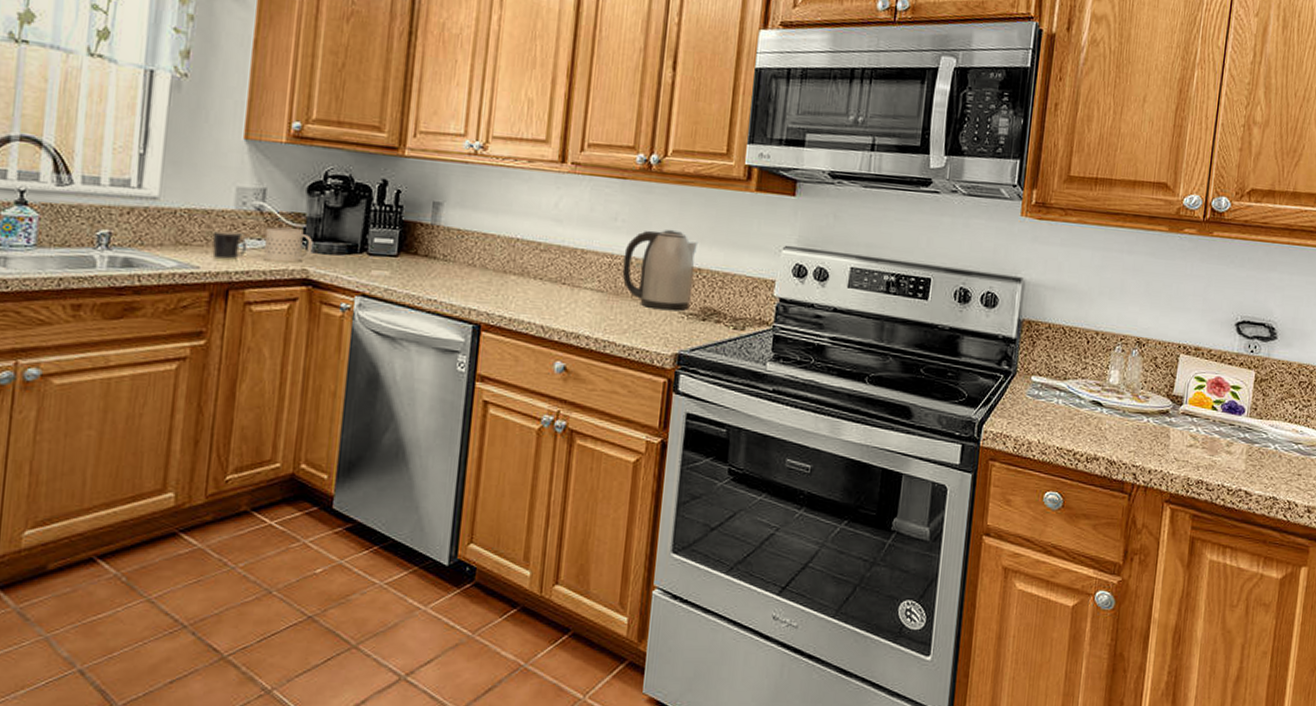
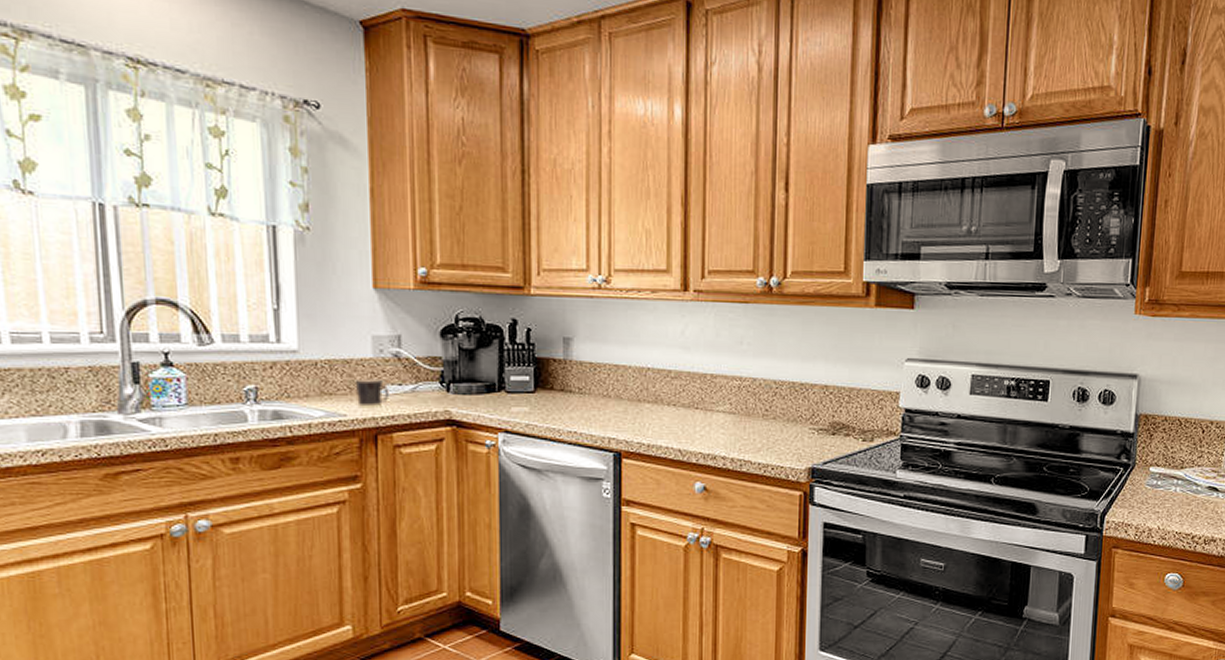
mug: present [264,227,314,263] -> none [405,372,453,405]
kettle: present [622,229,697,311] -> none [752,349,822,428]

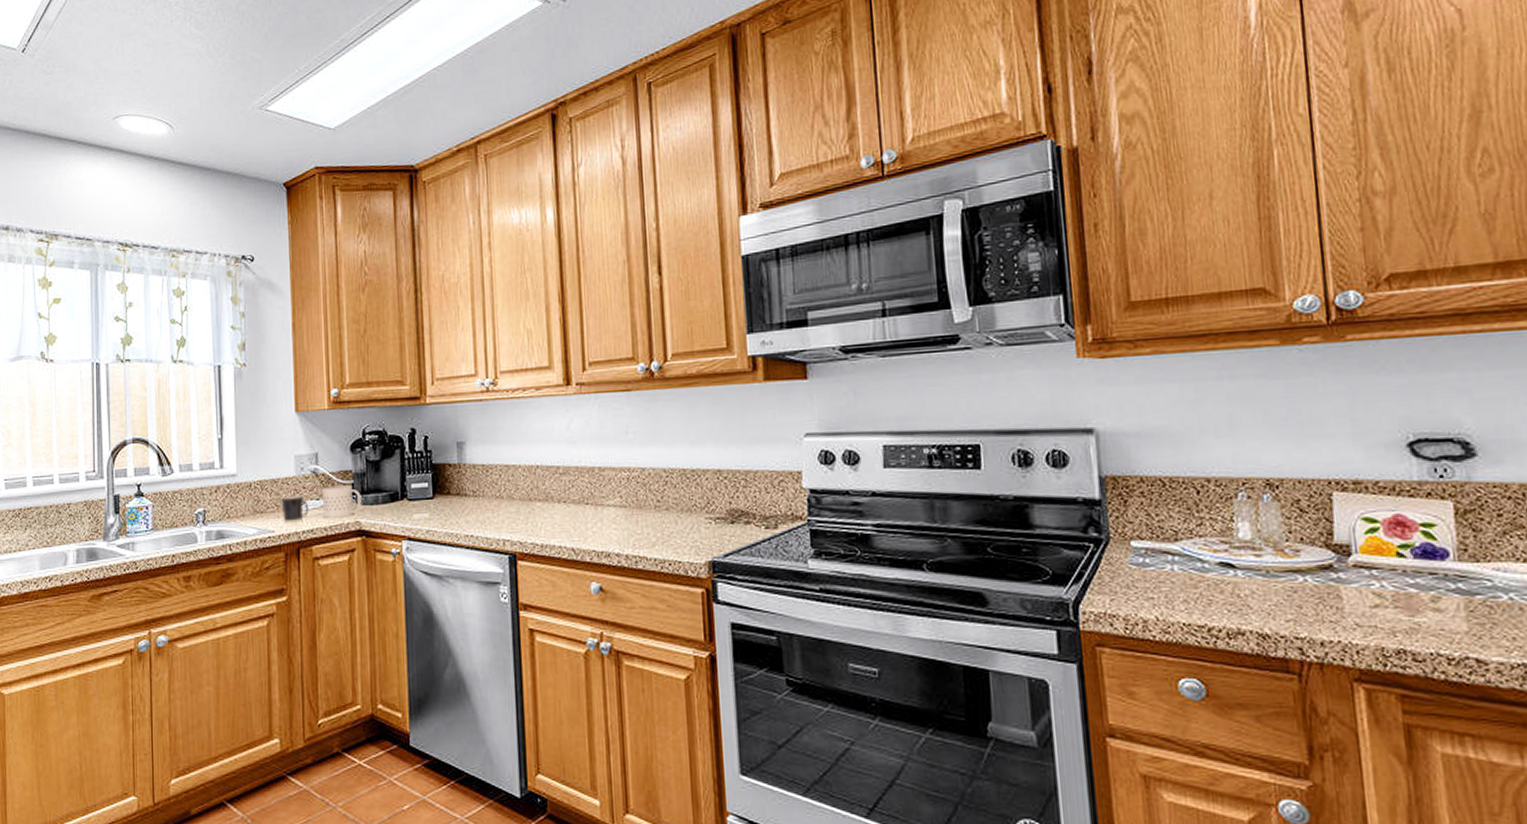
mug: none [405,372,453,405] -> present [321,485,362,518]

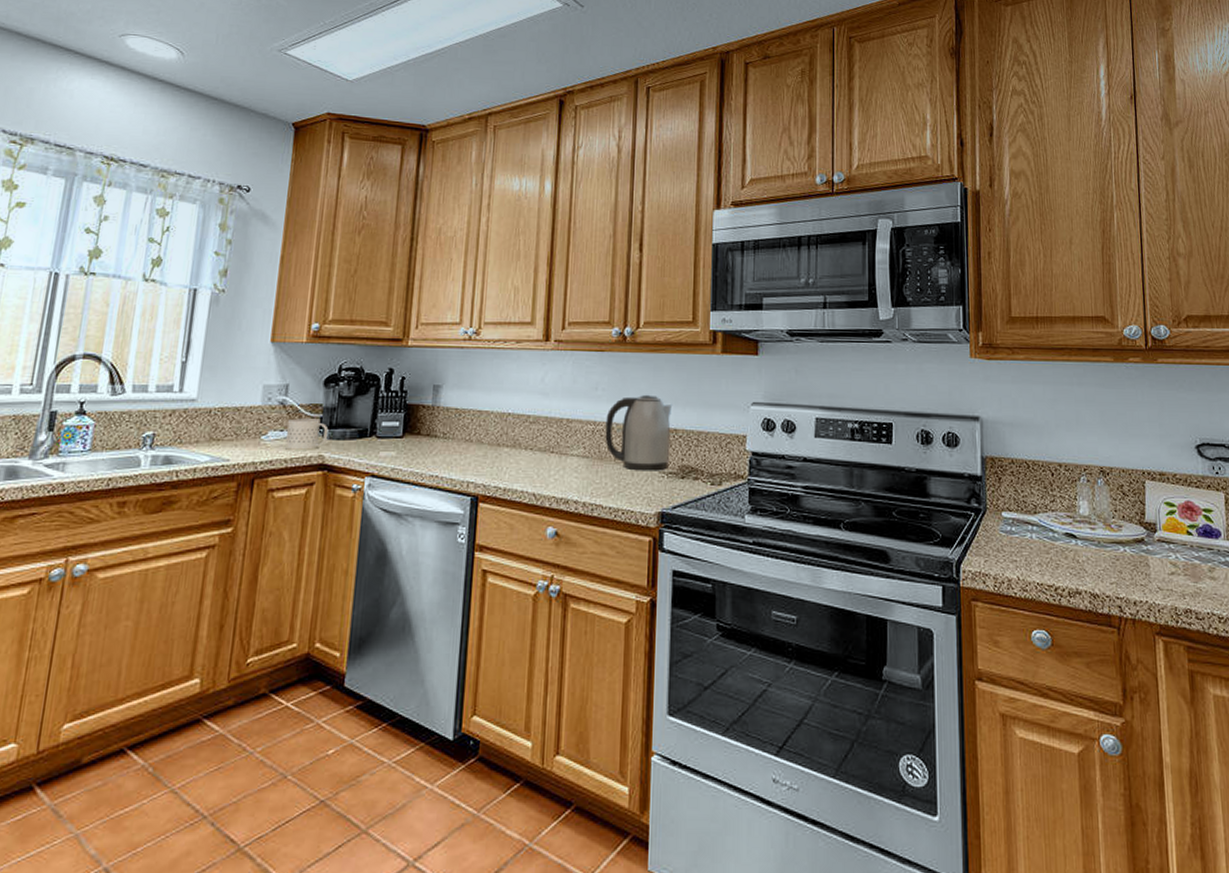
mug: present [281,495,309,523] -> none [241,425,272,452]
kettle: none [640,433,715,518] -> present [605,394,672,471]

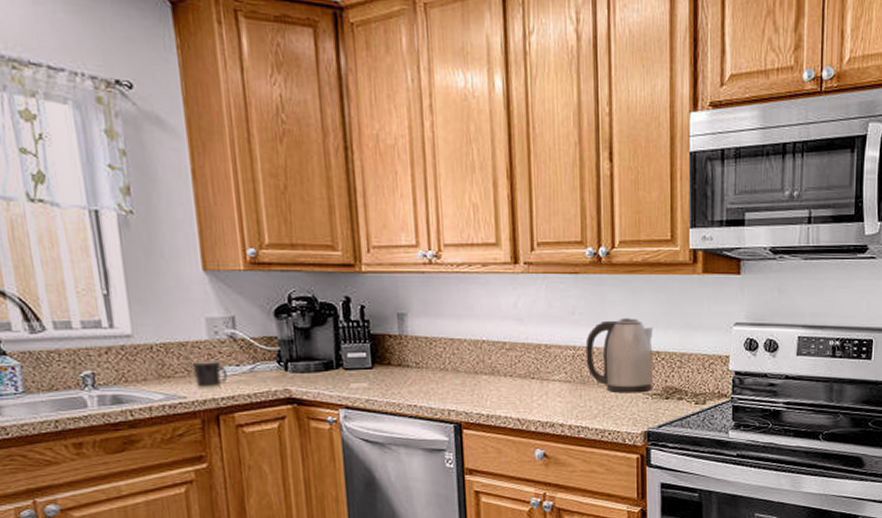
mug: none [241,425,272,452] -> present [192,360,228,389]
mug: present [285,418,329,450] -> none [242,352,291,385]

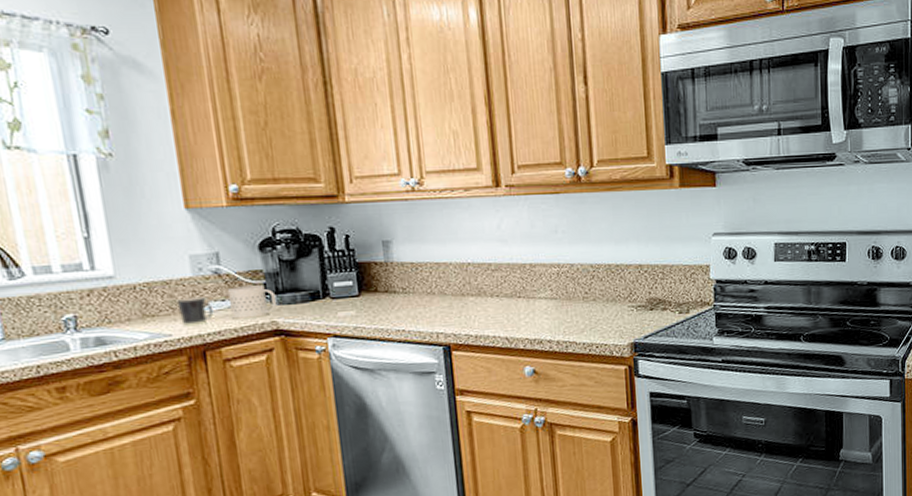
mug: none [242,352,291,385] -> present [227,285,278,319]
kettle: present [585,317,653,394] -> none [569,233,637,307]

